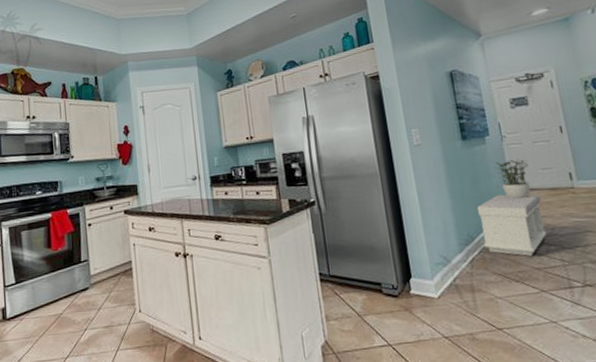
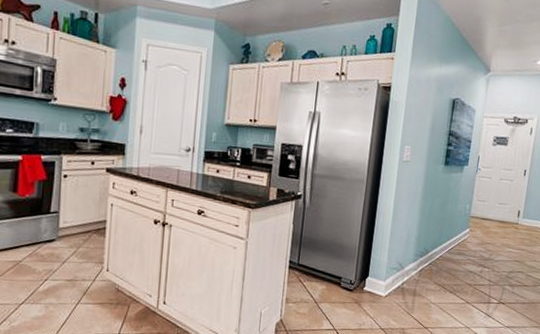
bench: present [476,194,547,256] -> none [435,218,491,273]
potted plant: present [495,158,531,199] -> none [463,190,491,225]

